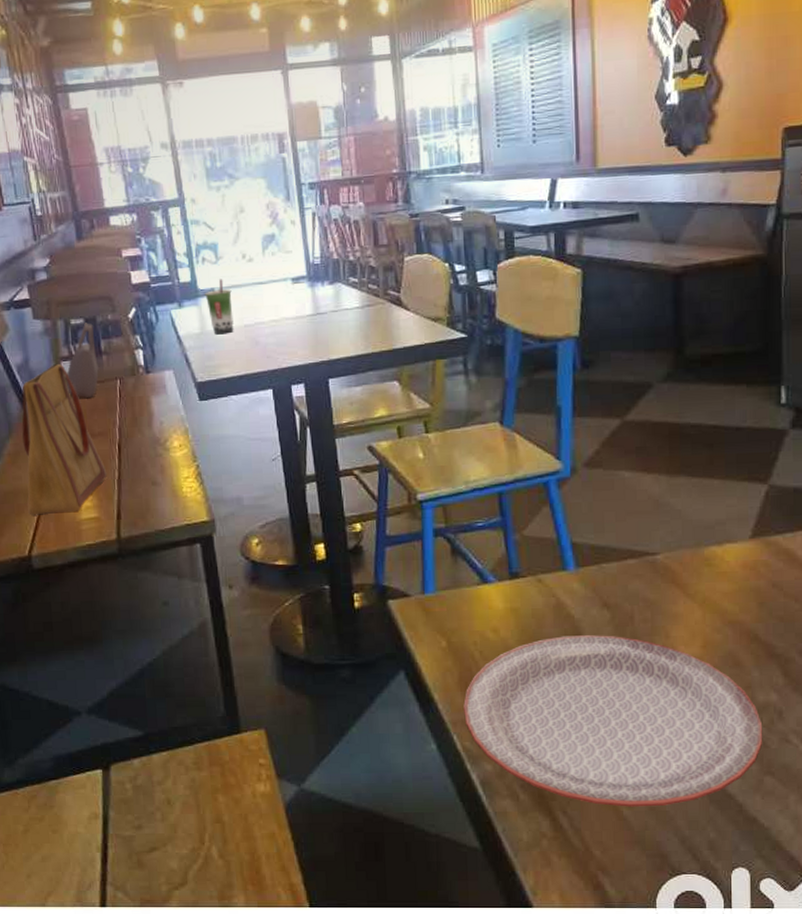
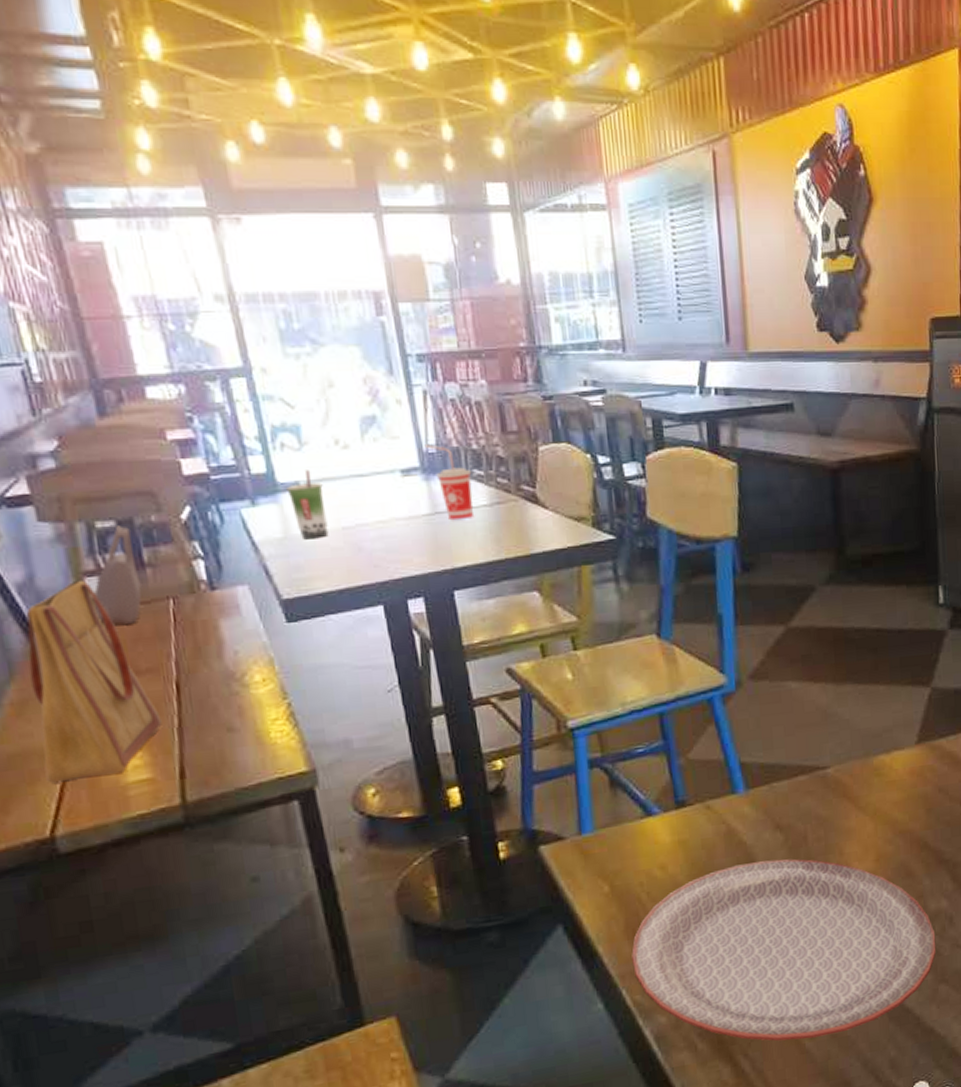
beverage cup: none [311,257,348,320] -> present [424,444,473,521]

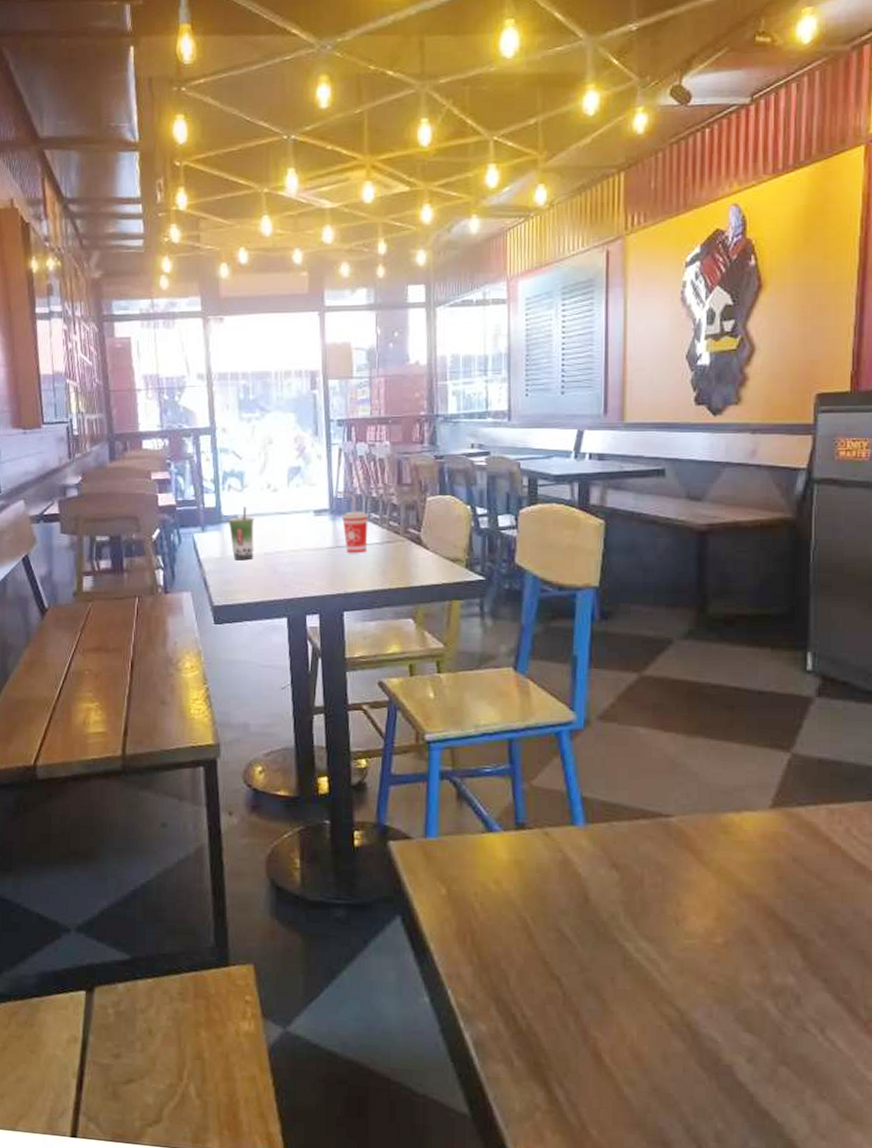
shopping bag: present [25,579,162,783] -> none [38,577,118,726]
handbag: present [94,525,142,624] -> none [87,540,119,613]
plate: present [632,859,937,1041] -> none [460,894,779,1088]

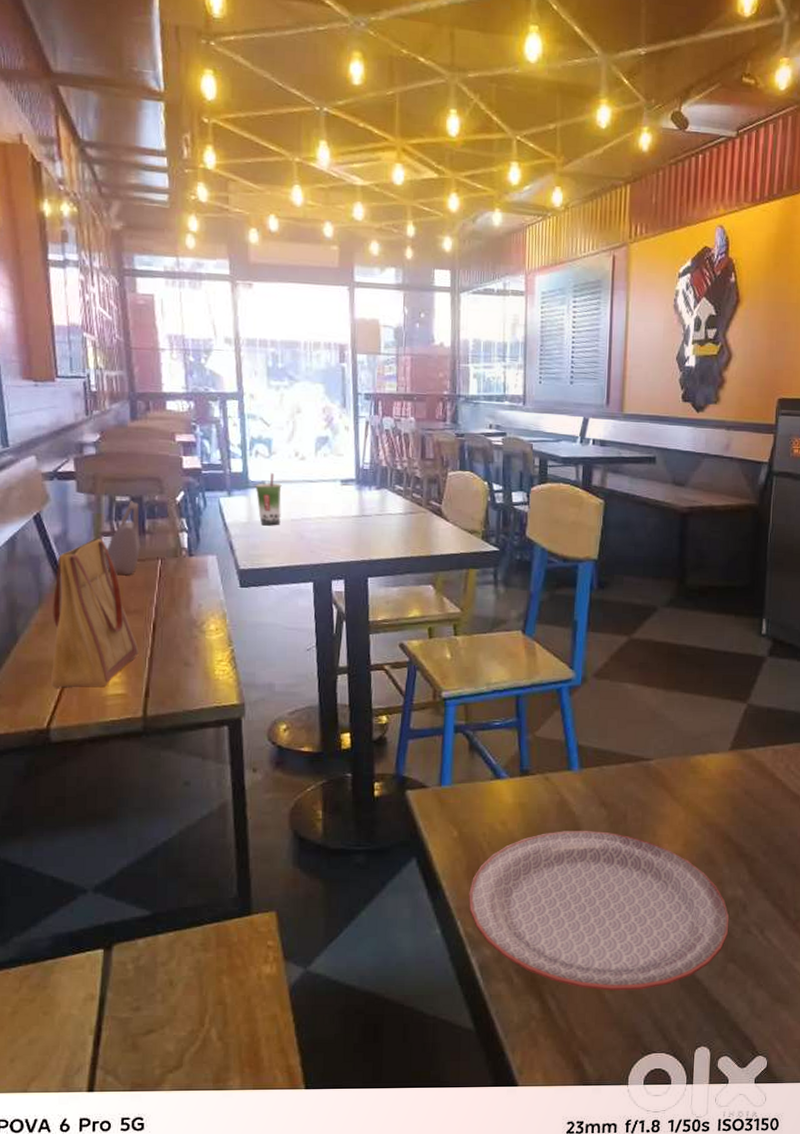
shopping bag: none [38,577,118,726] -> present [51,538,139,688]
handbag: none [87,540,119,613] -> present [106,501,140,575]
beverage cup: present [335,491,370,554] -> none [361,462,394,523]
plate: none [460,894,779,1088] -> present [468,831,729,991]

